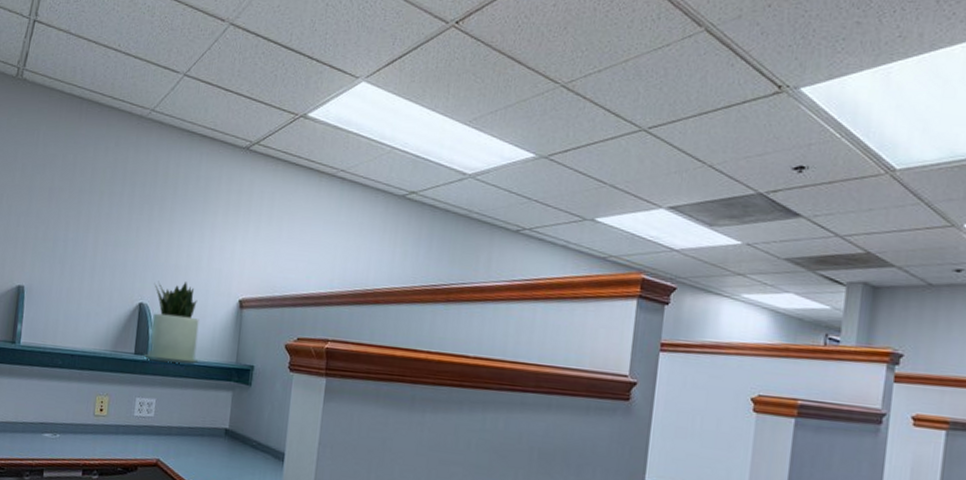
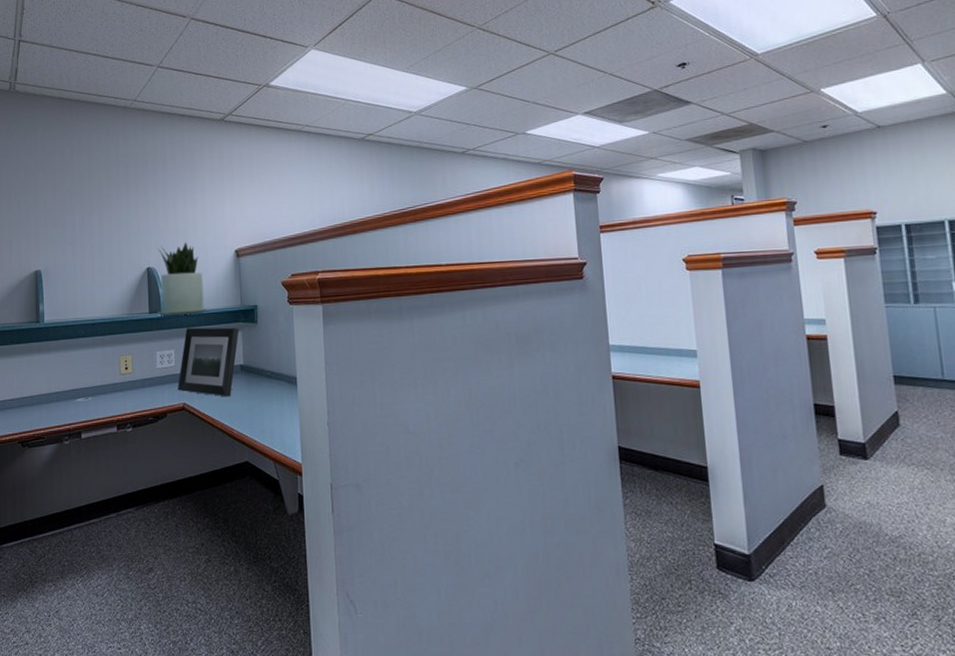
picture frame: none [152,378,230,462] -> present [177,327,239,397]

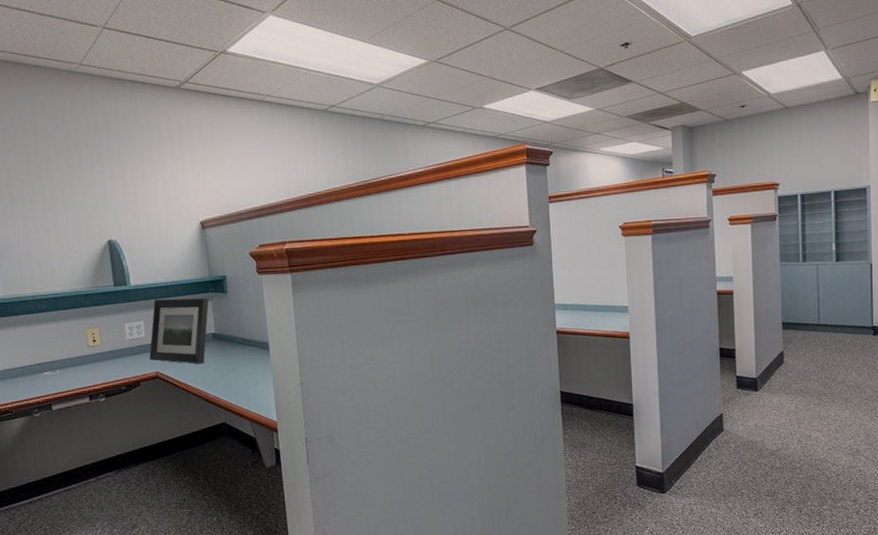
planter: present [157,242,208,317] -> none [118,214,176,289]

